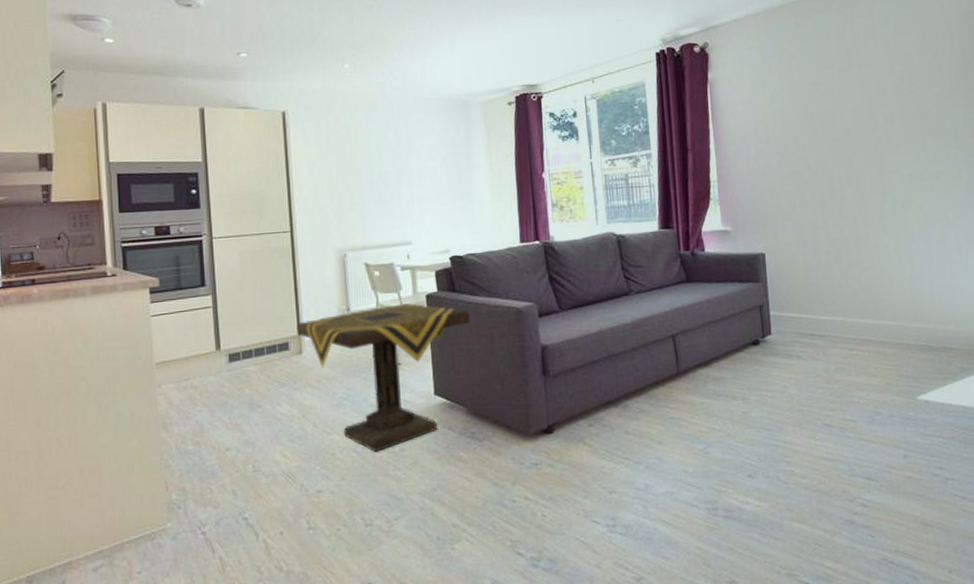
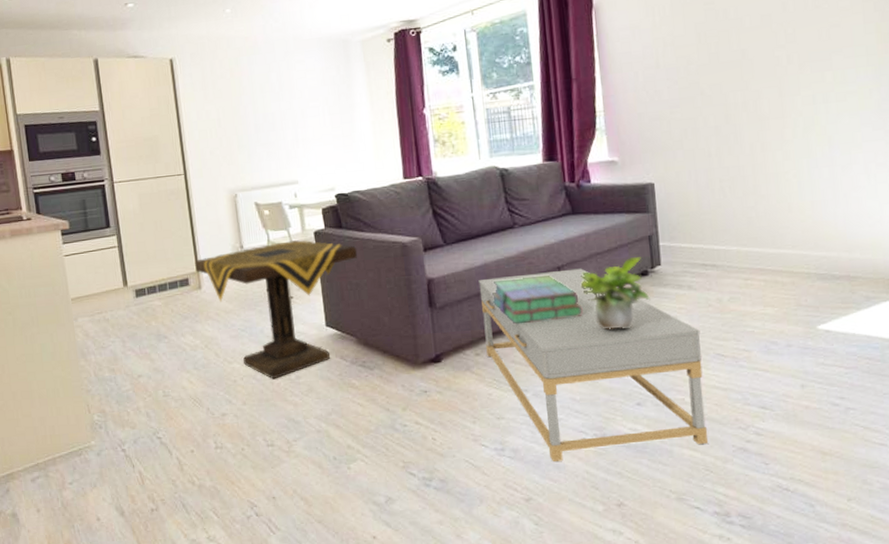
coffee table: none [593,336,816,538] -> present [478,268,708,462]
stack of books: none [605,343,696,394] -> present [491,275,583,325]
potted plant: none [694,326,761,399] -> present [580,257,650,329]

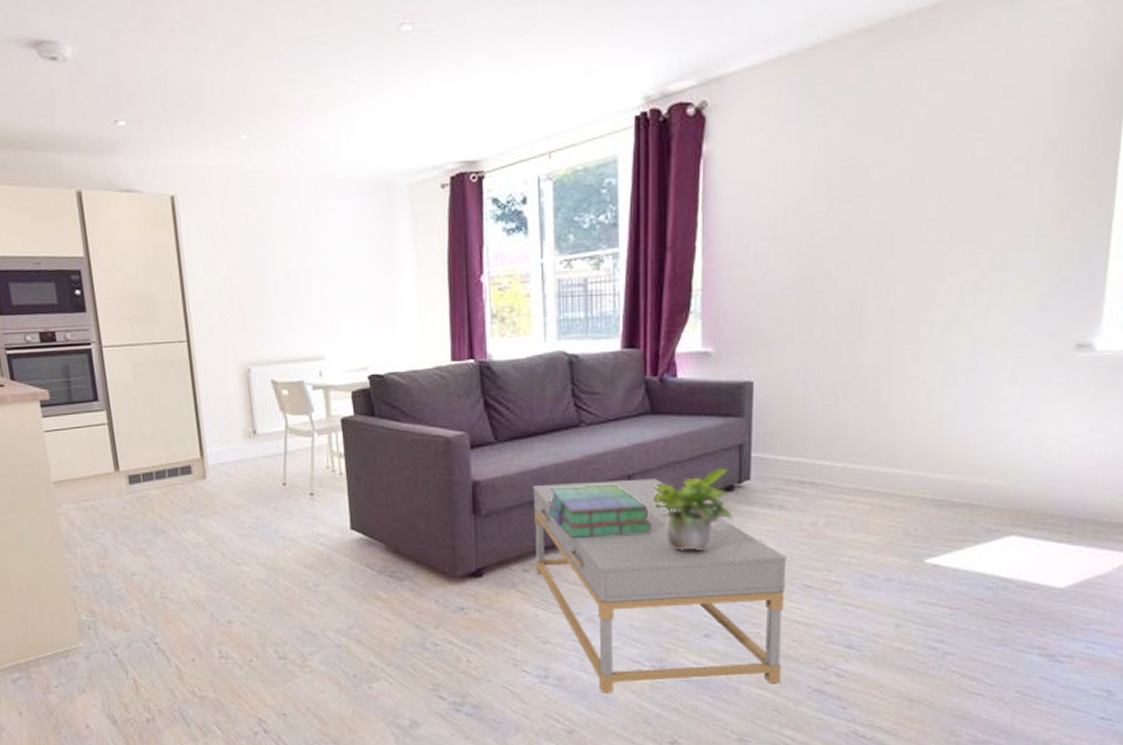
side table: present [195,240,358,380] -> none [199,426,392,586]

